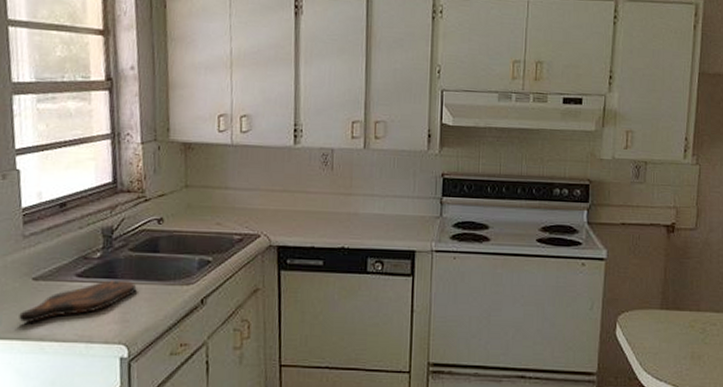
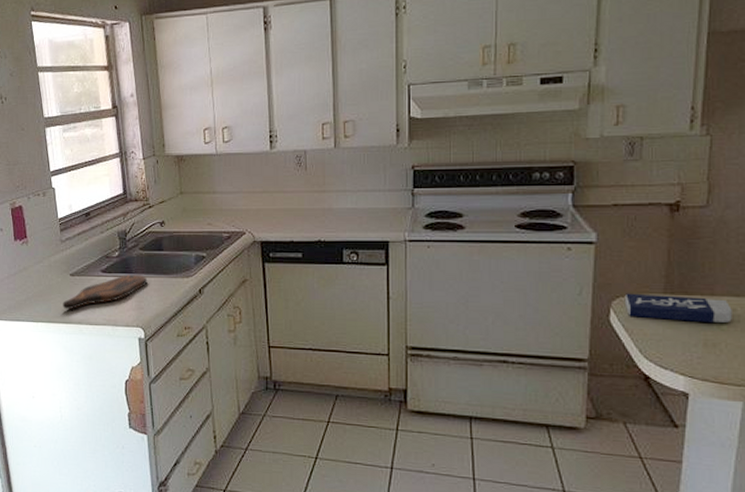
book: none [628,308,713,337] -> present [624,293,732,324]

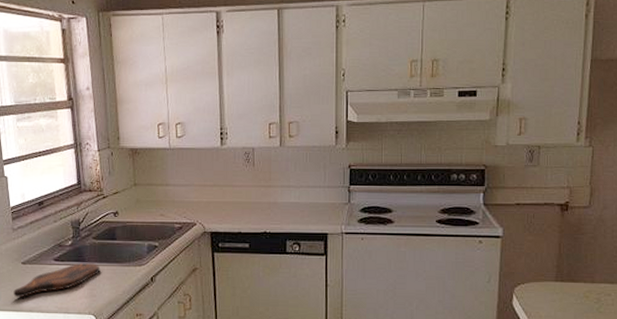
book: present [624,293,732,324] -> none [524,281,608,307]

